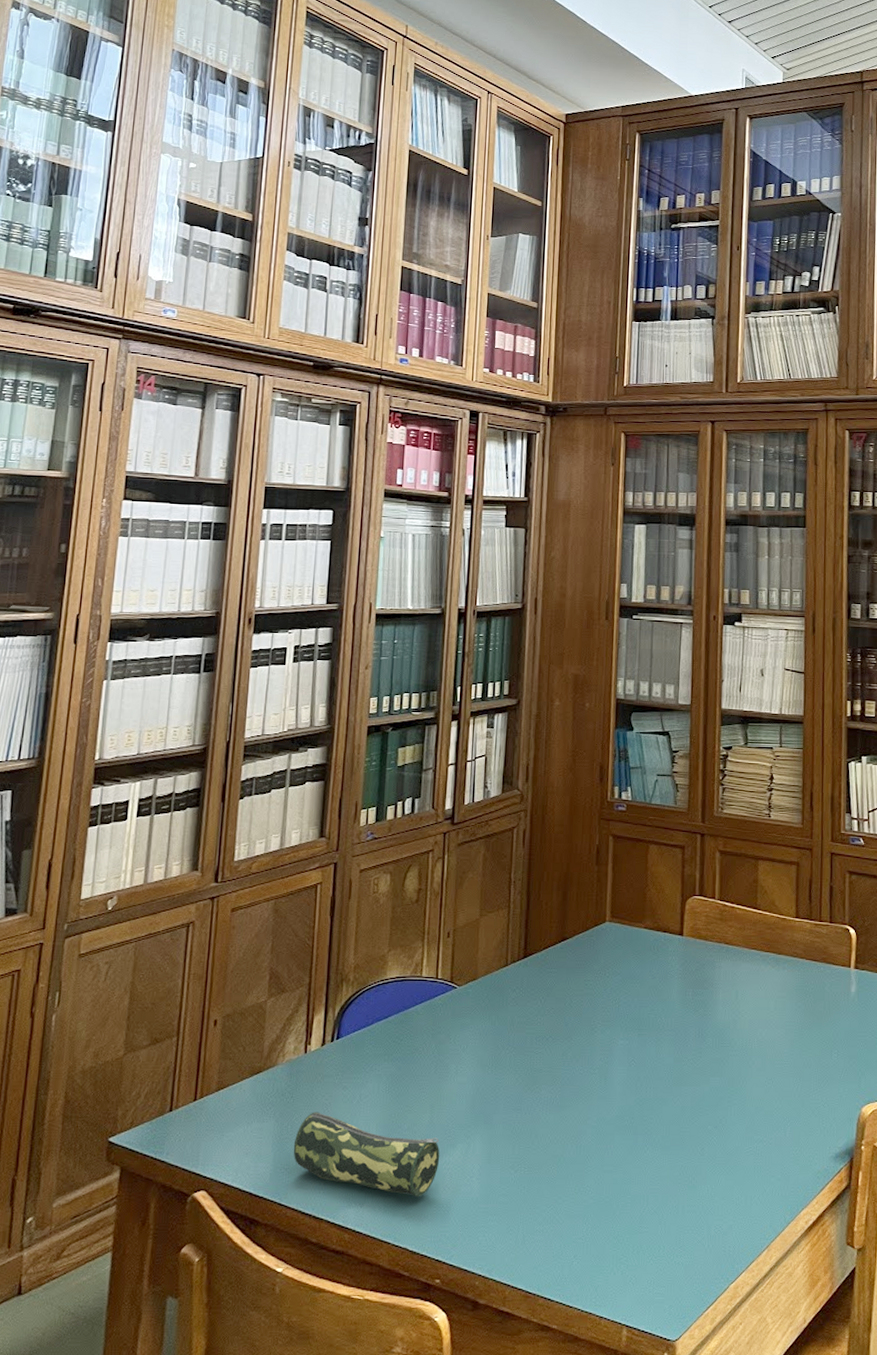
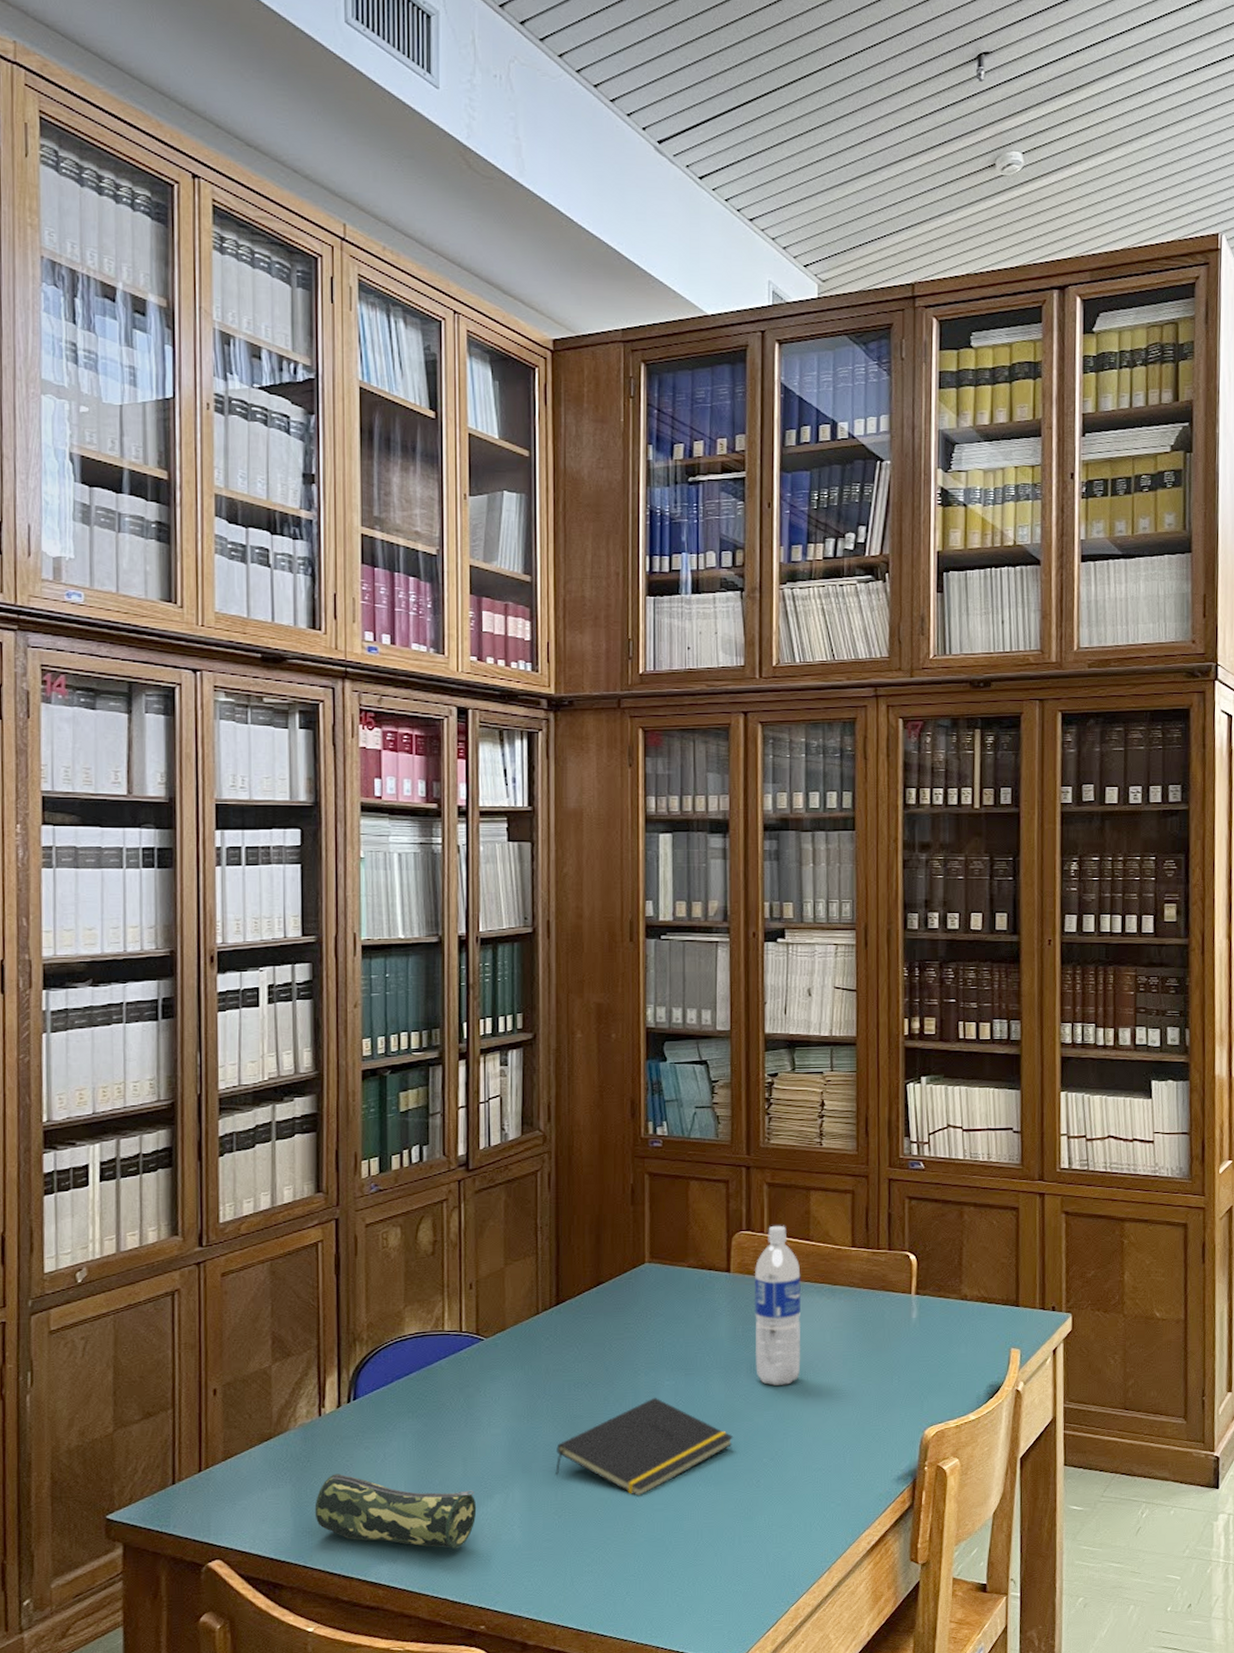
notepad: none [514,1055,681,1155] -> present [555,1397,734,1495]
water bottle: none [703,892,749,1052] -> present [754,1225,802,1386]

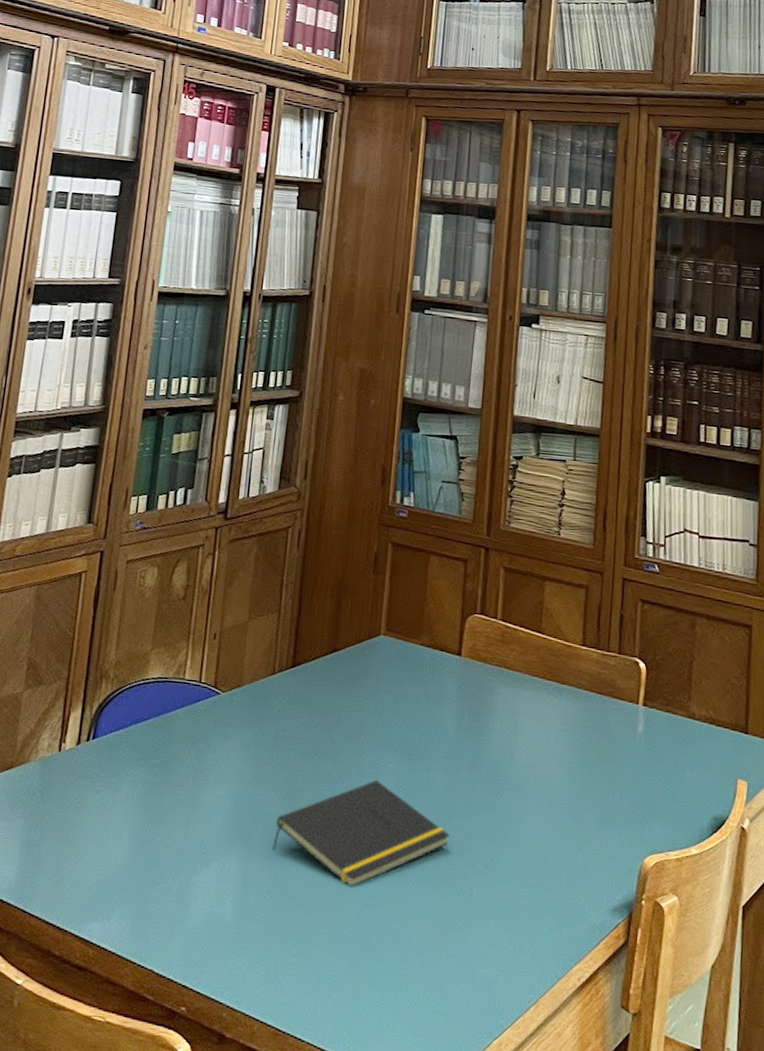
pencil case: present [314,1473,477,1550] -> none [40,814,194,916]
water bottle: present [754,1225,802,1386] -> none [478,612,530,786]

